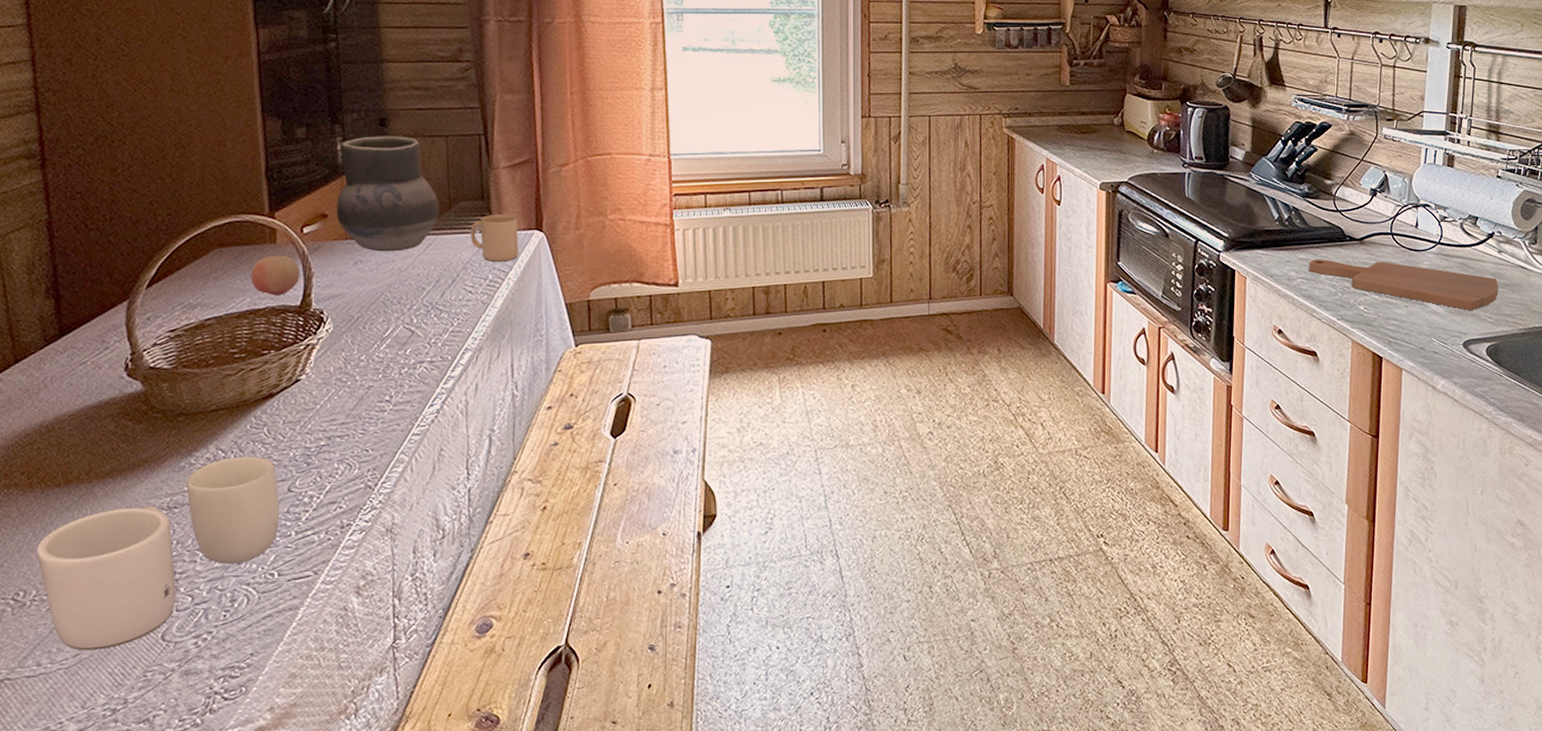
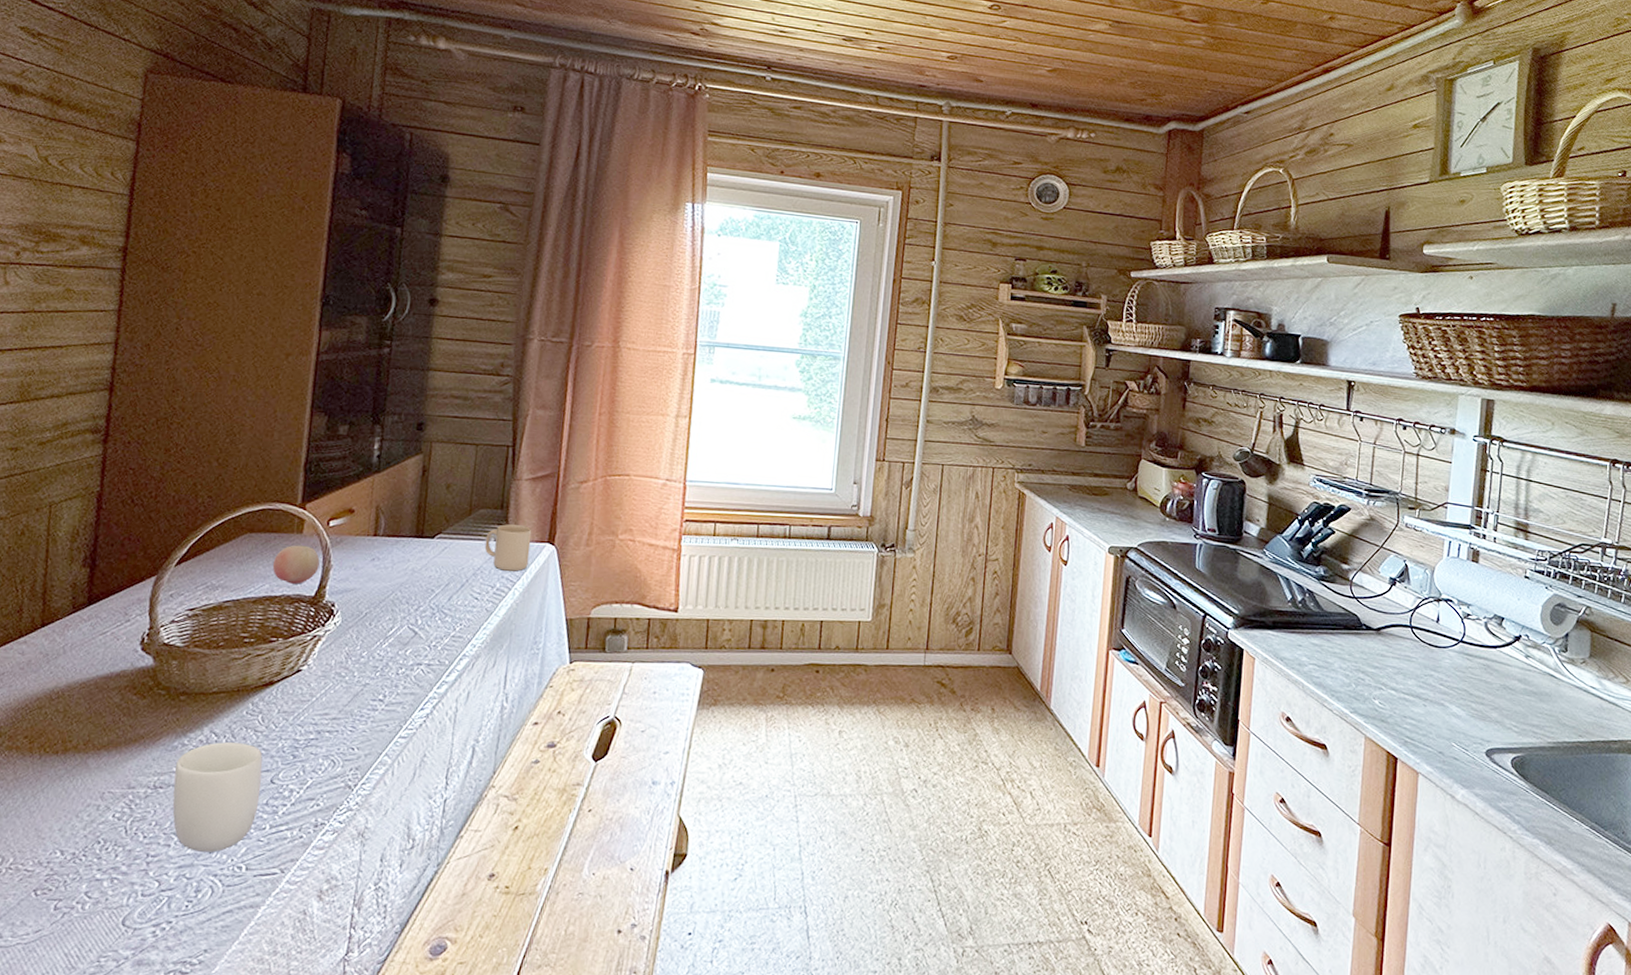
mug: present [37,506,177,651] -> none [21,782,154,928]
ceramic jug: present [336,136,439,252] -> none [362,439,461,552]
cutting board: present [1309,259,1498,311] -> none [1321,646,1525,717]

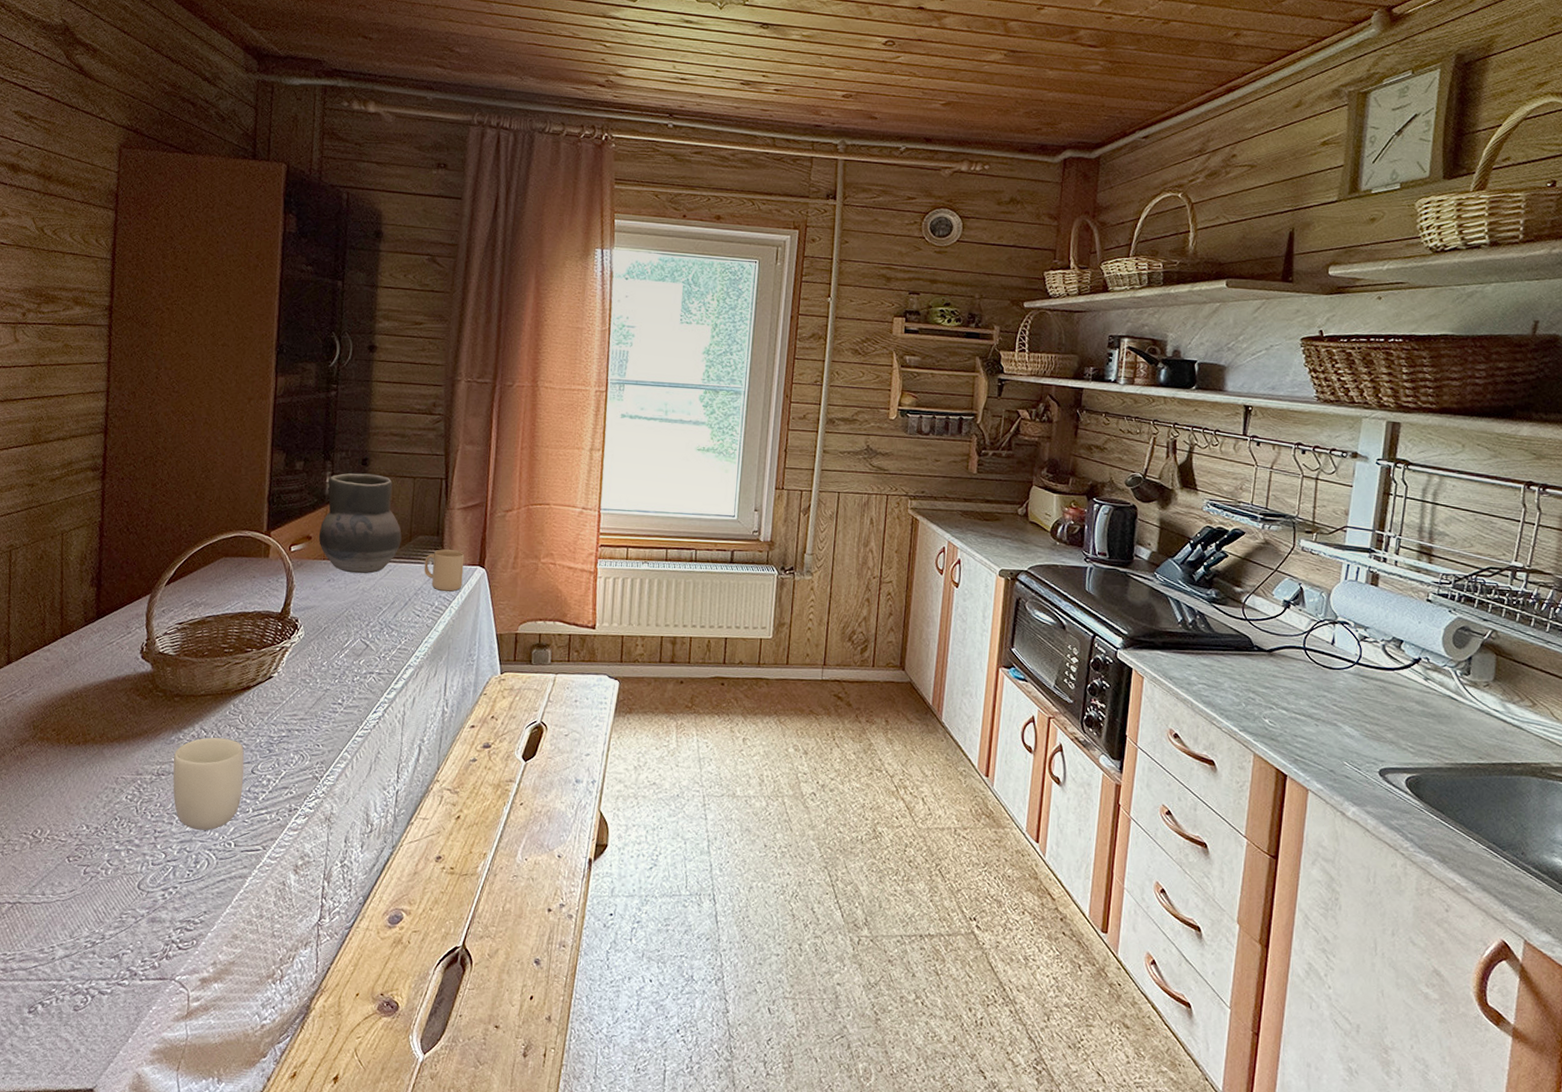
fruit: present [272,545,320,584] -> none [245,567,284,602]
ceramic jug: none [362,439,461,552] -> present [318,473,402,574]

